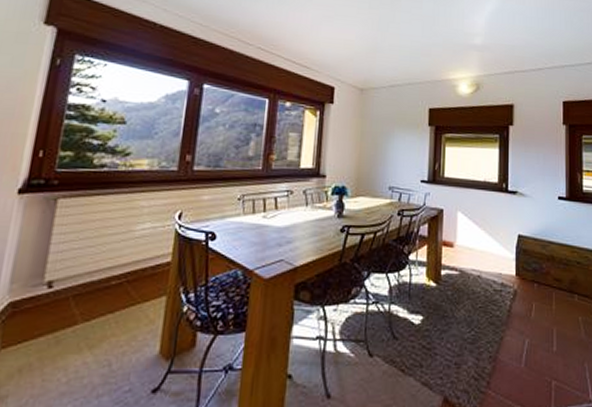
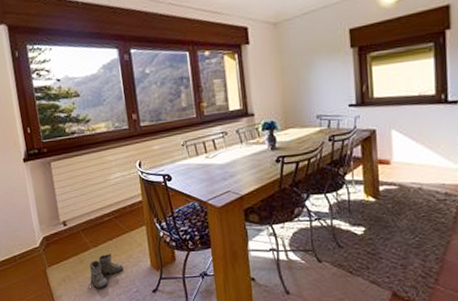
boots: none [60,333,119,386] -> present [89,254,124,289]

